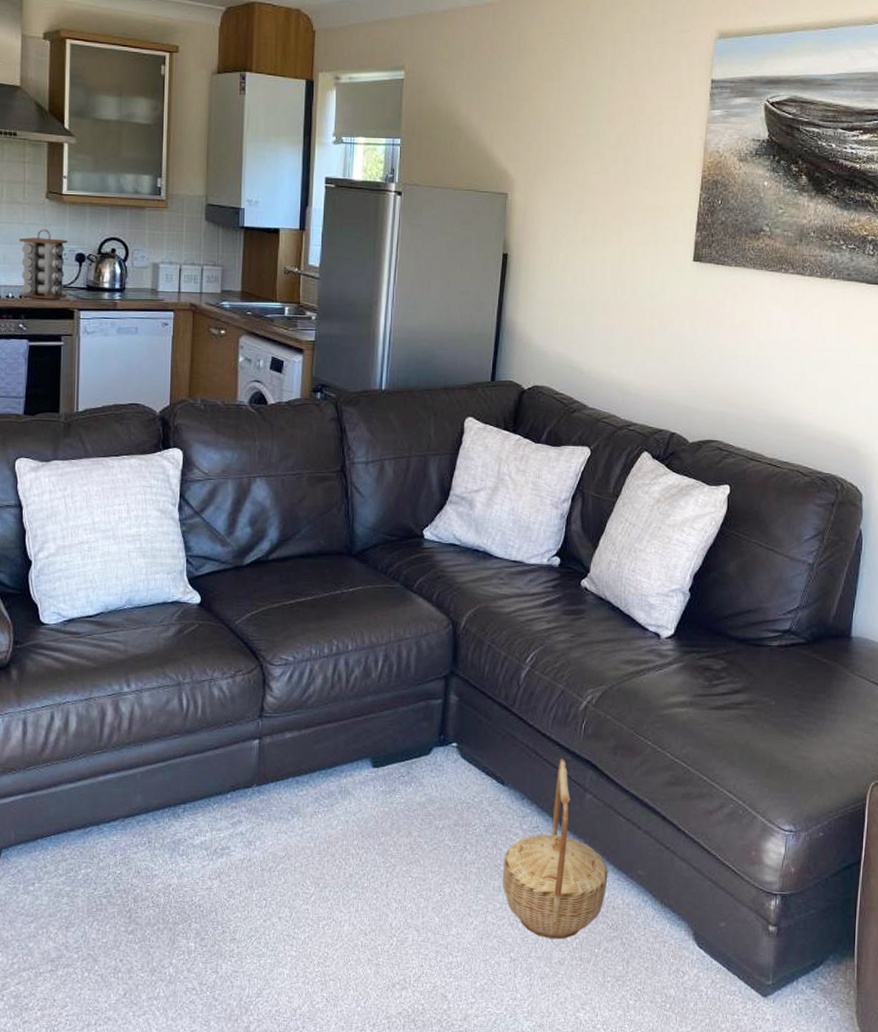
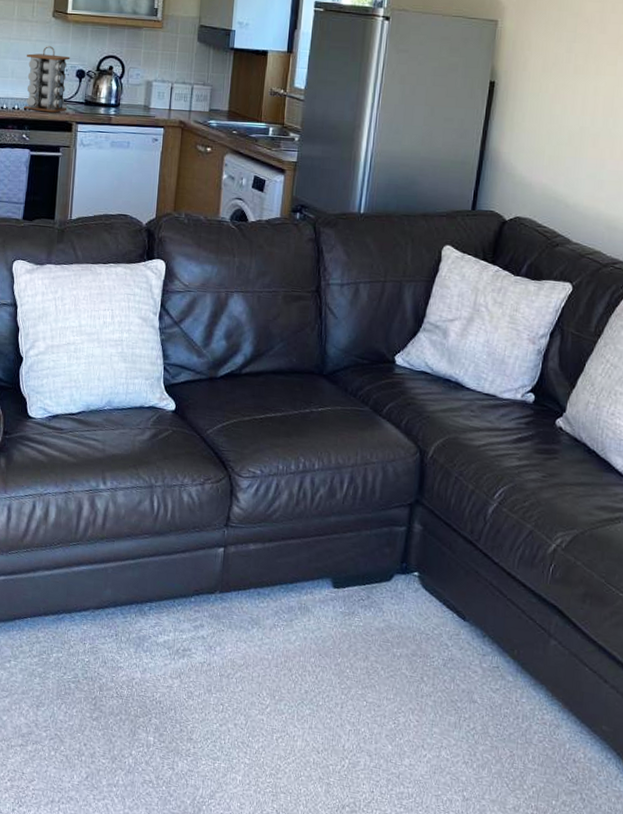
basket: present [503,758,608,940] -> none [459,600,571,786]

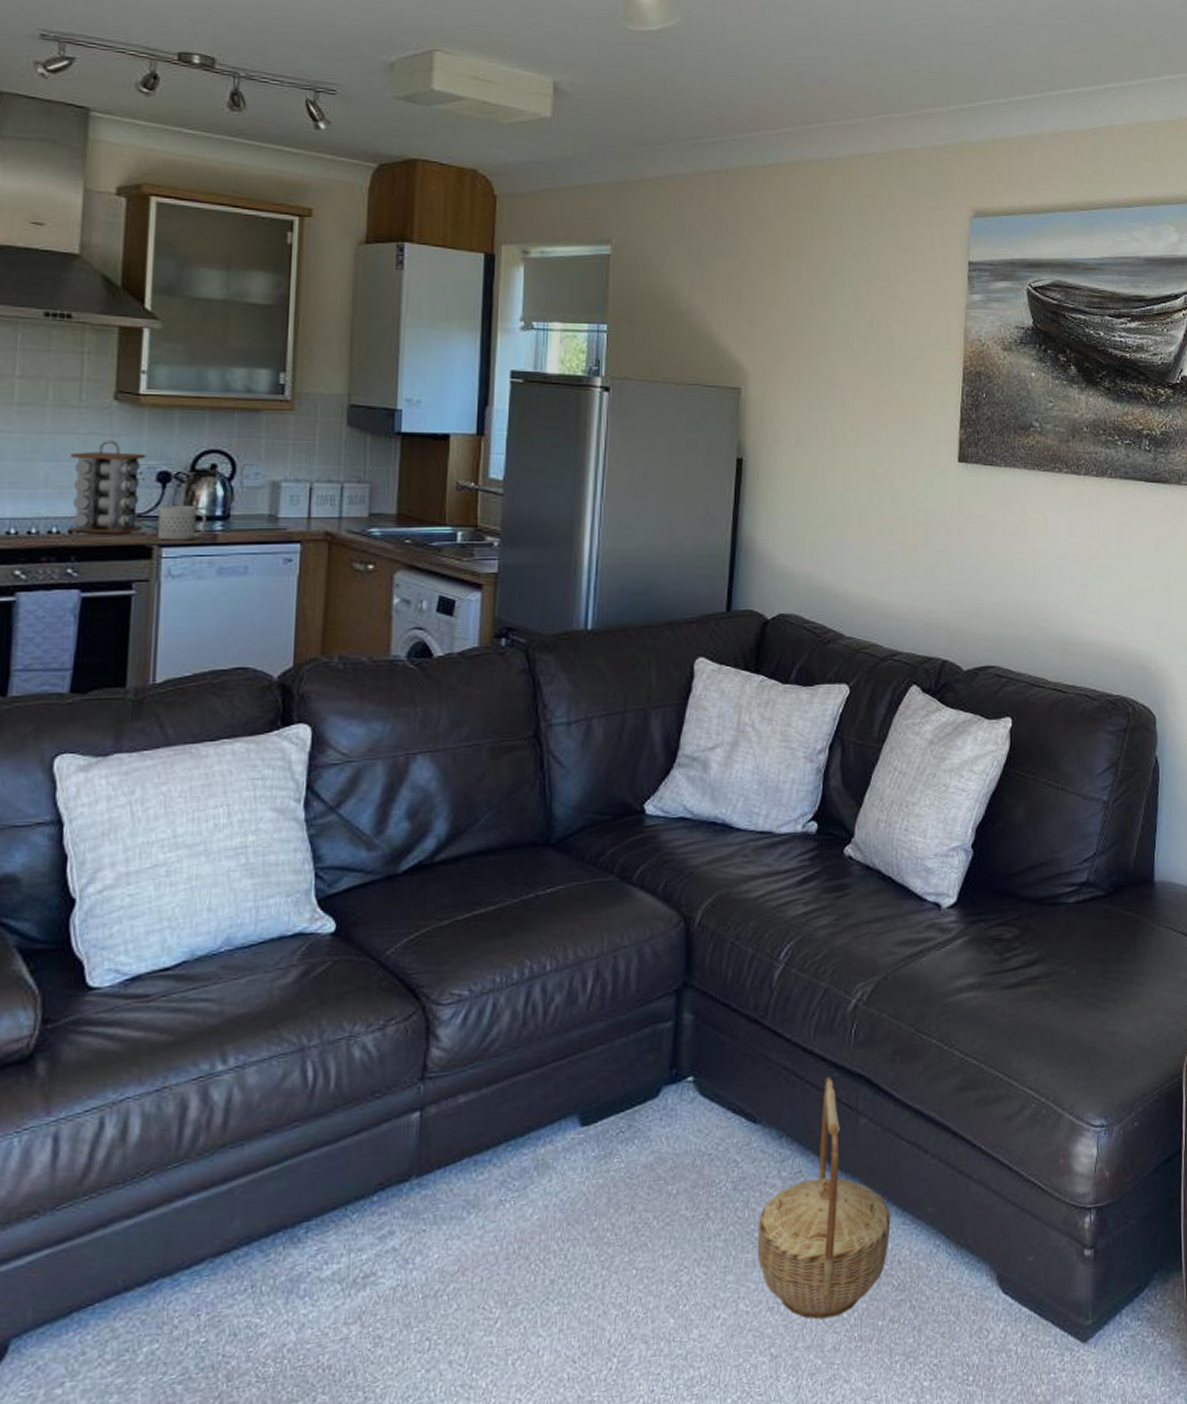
mug: none [76,94,105,120] -> present [157,504,207,540]
basket: none [459,600,571,786] -> present [758,1076,891,1320]

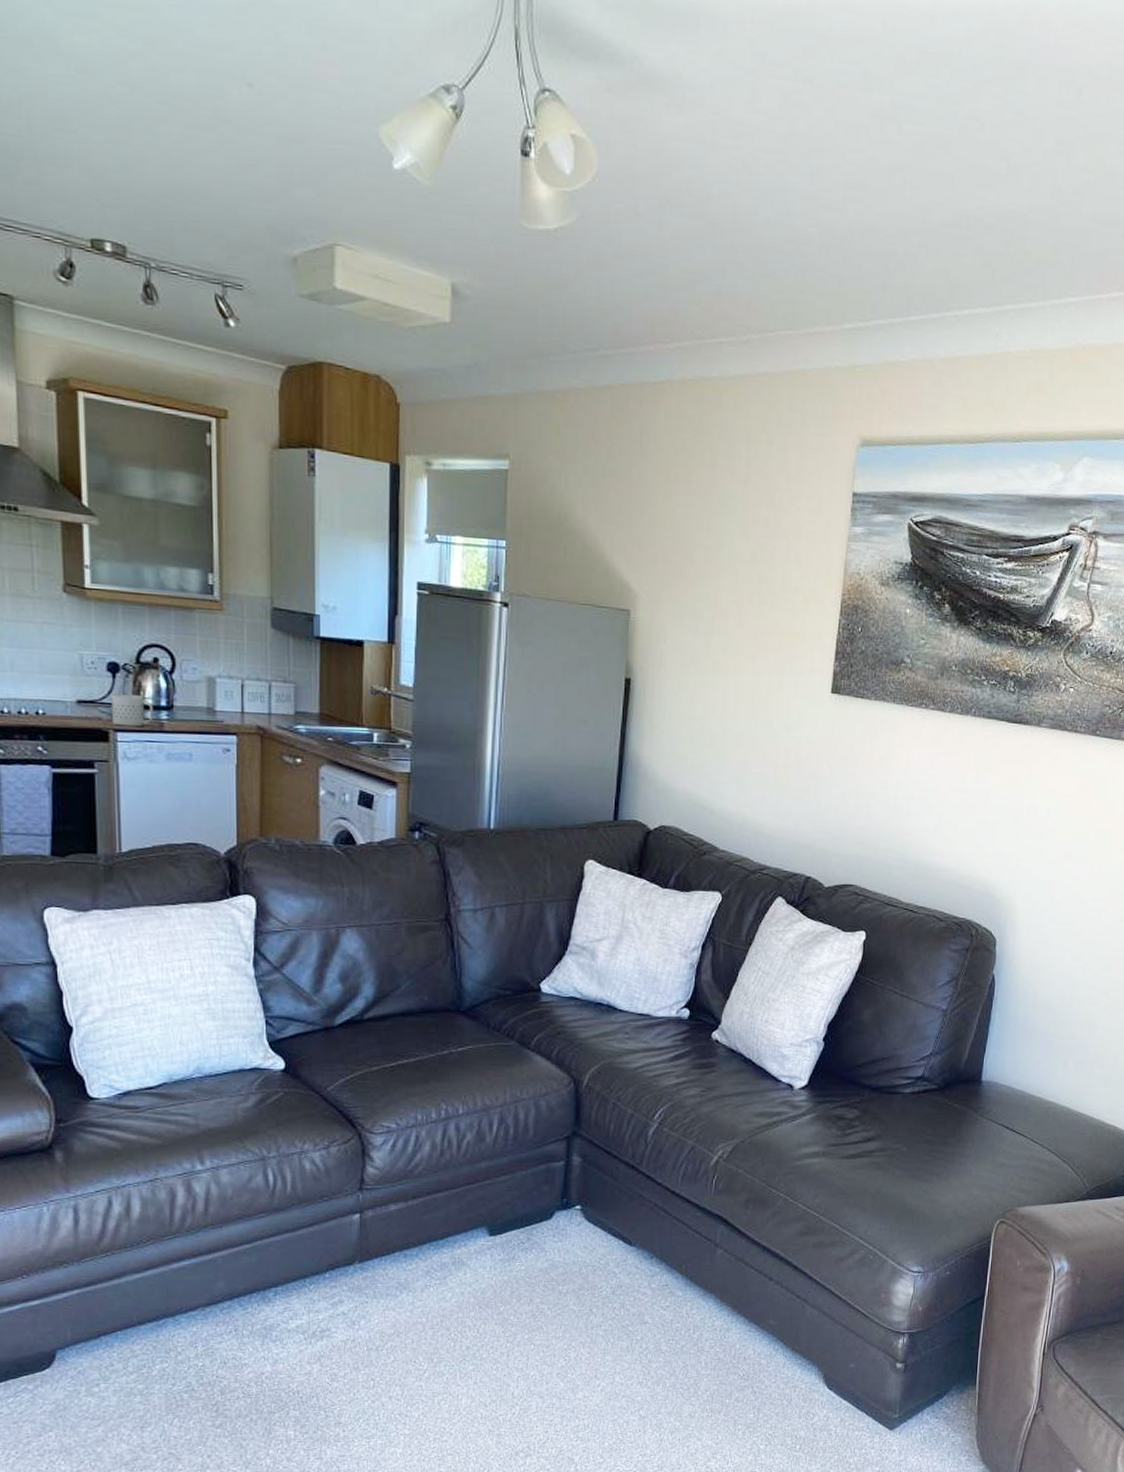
spice rack: present [66,439,146,534] -> none [31,629,100,718]
basket: present [758,1076,891,1320] -> none [631,1215,740,1394]

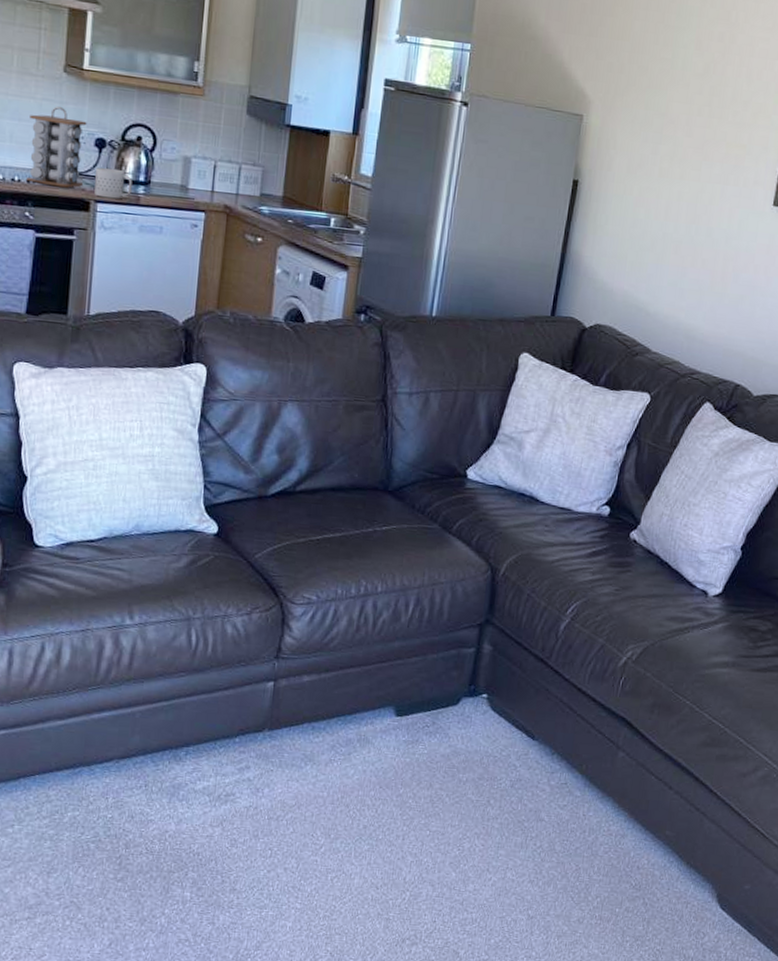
spice rack: none [31,629,100,718] -> present [25,106,87,189]

